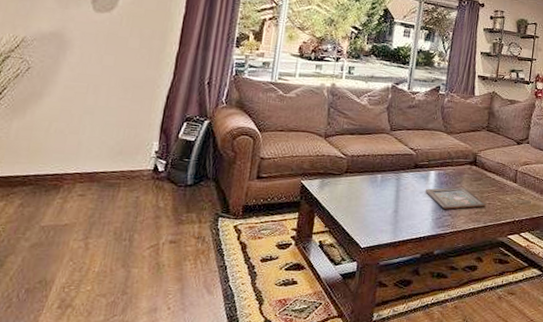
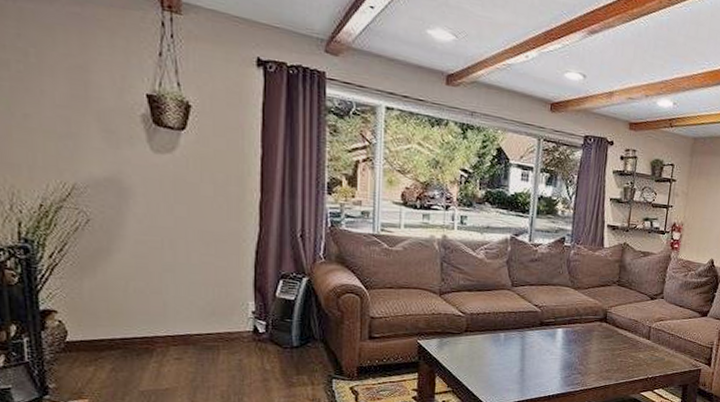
decorative tray: present [425,187,486,210] -> none [552,345,617,368]

